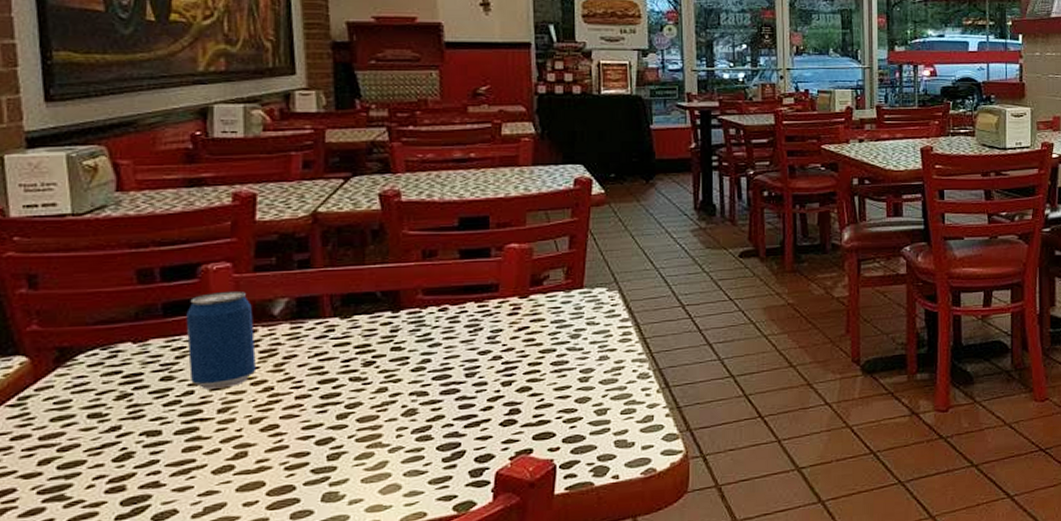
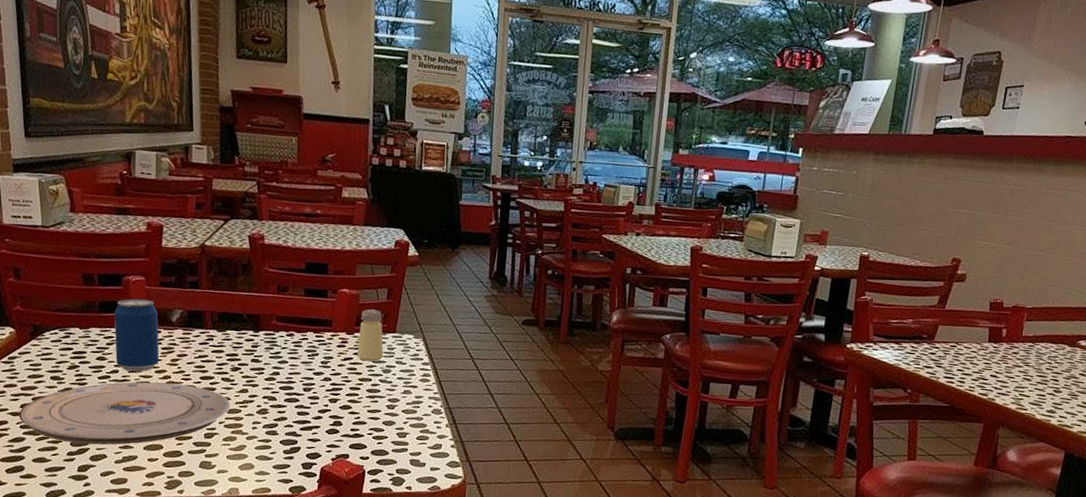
plate: none [35,394,364,503] -> present [19,381,231,445]
saltshaker: none [535,263,570,328] -> present [357,308,384,362]

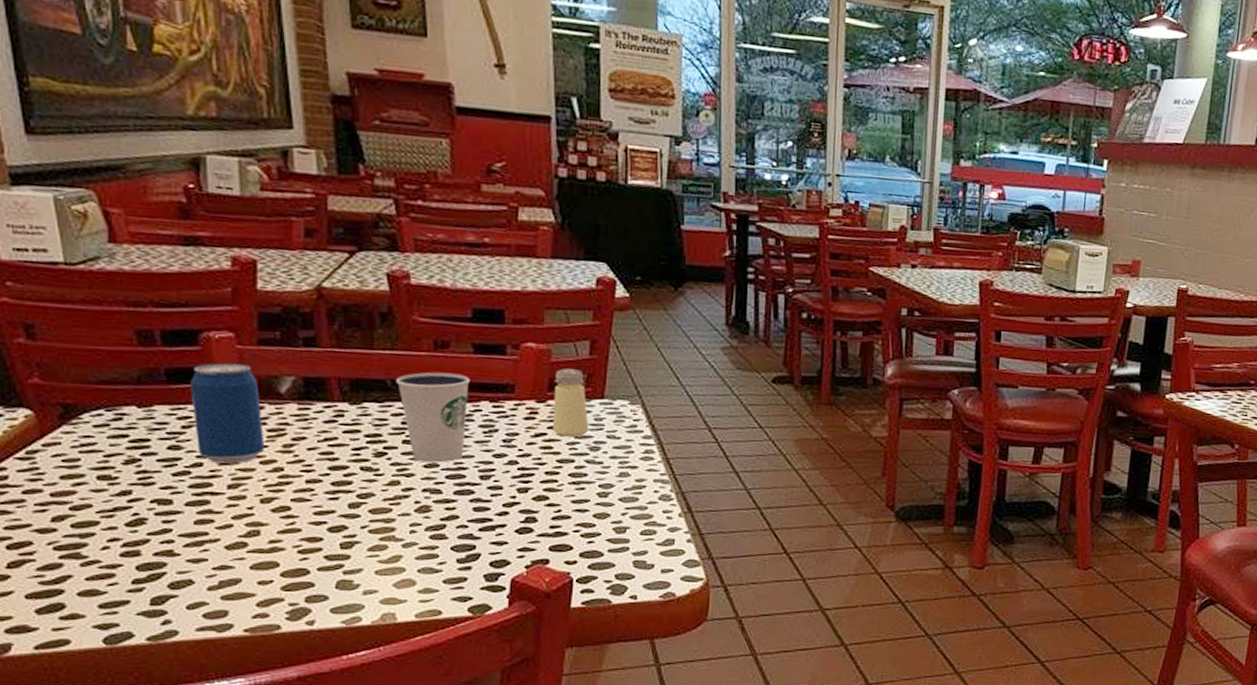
plate: present [19,381,231,445] -> none [50,476,376,568]
dixie cup: none [249,309,301,377] -> present [395,372,470,463]

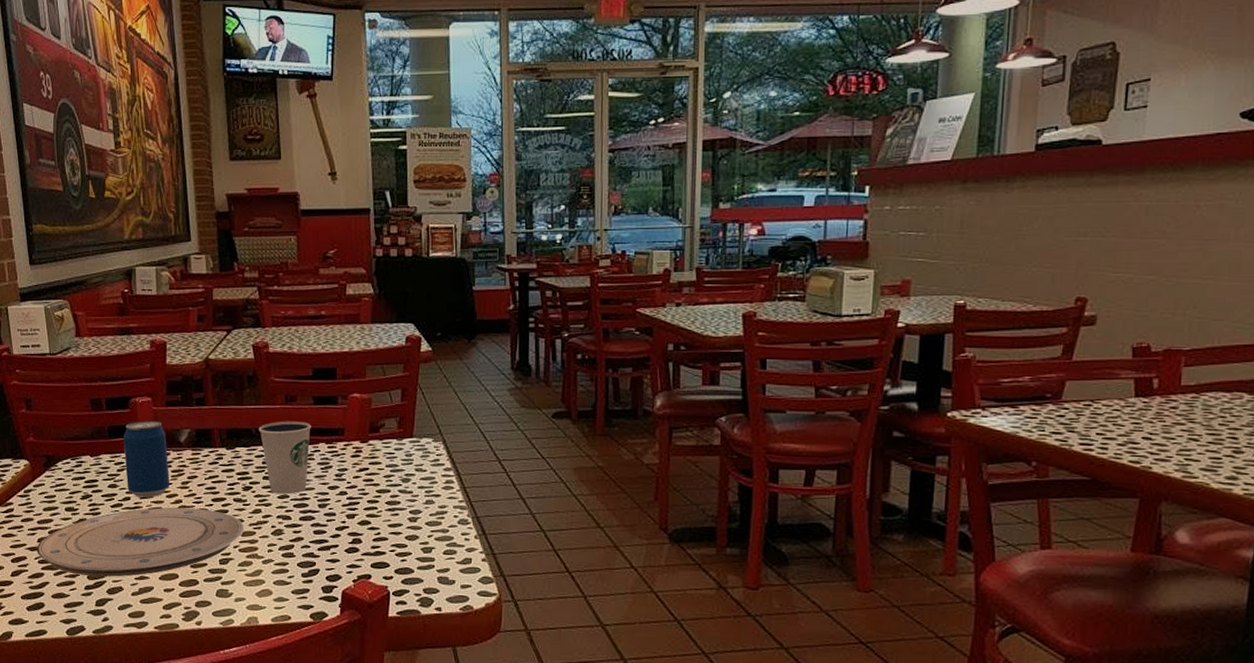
plate: none [50,476,376,568] -> present [37,507,245,577]
saltshaker: present [553,368,589,438] -> none [373,413,402,471]

